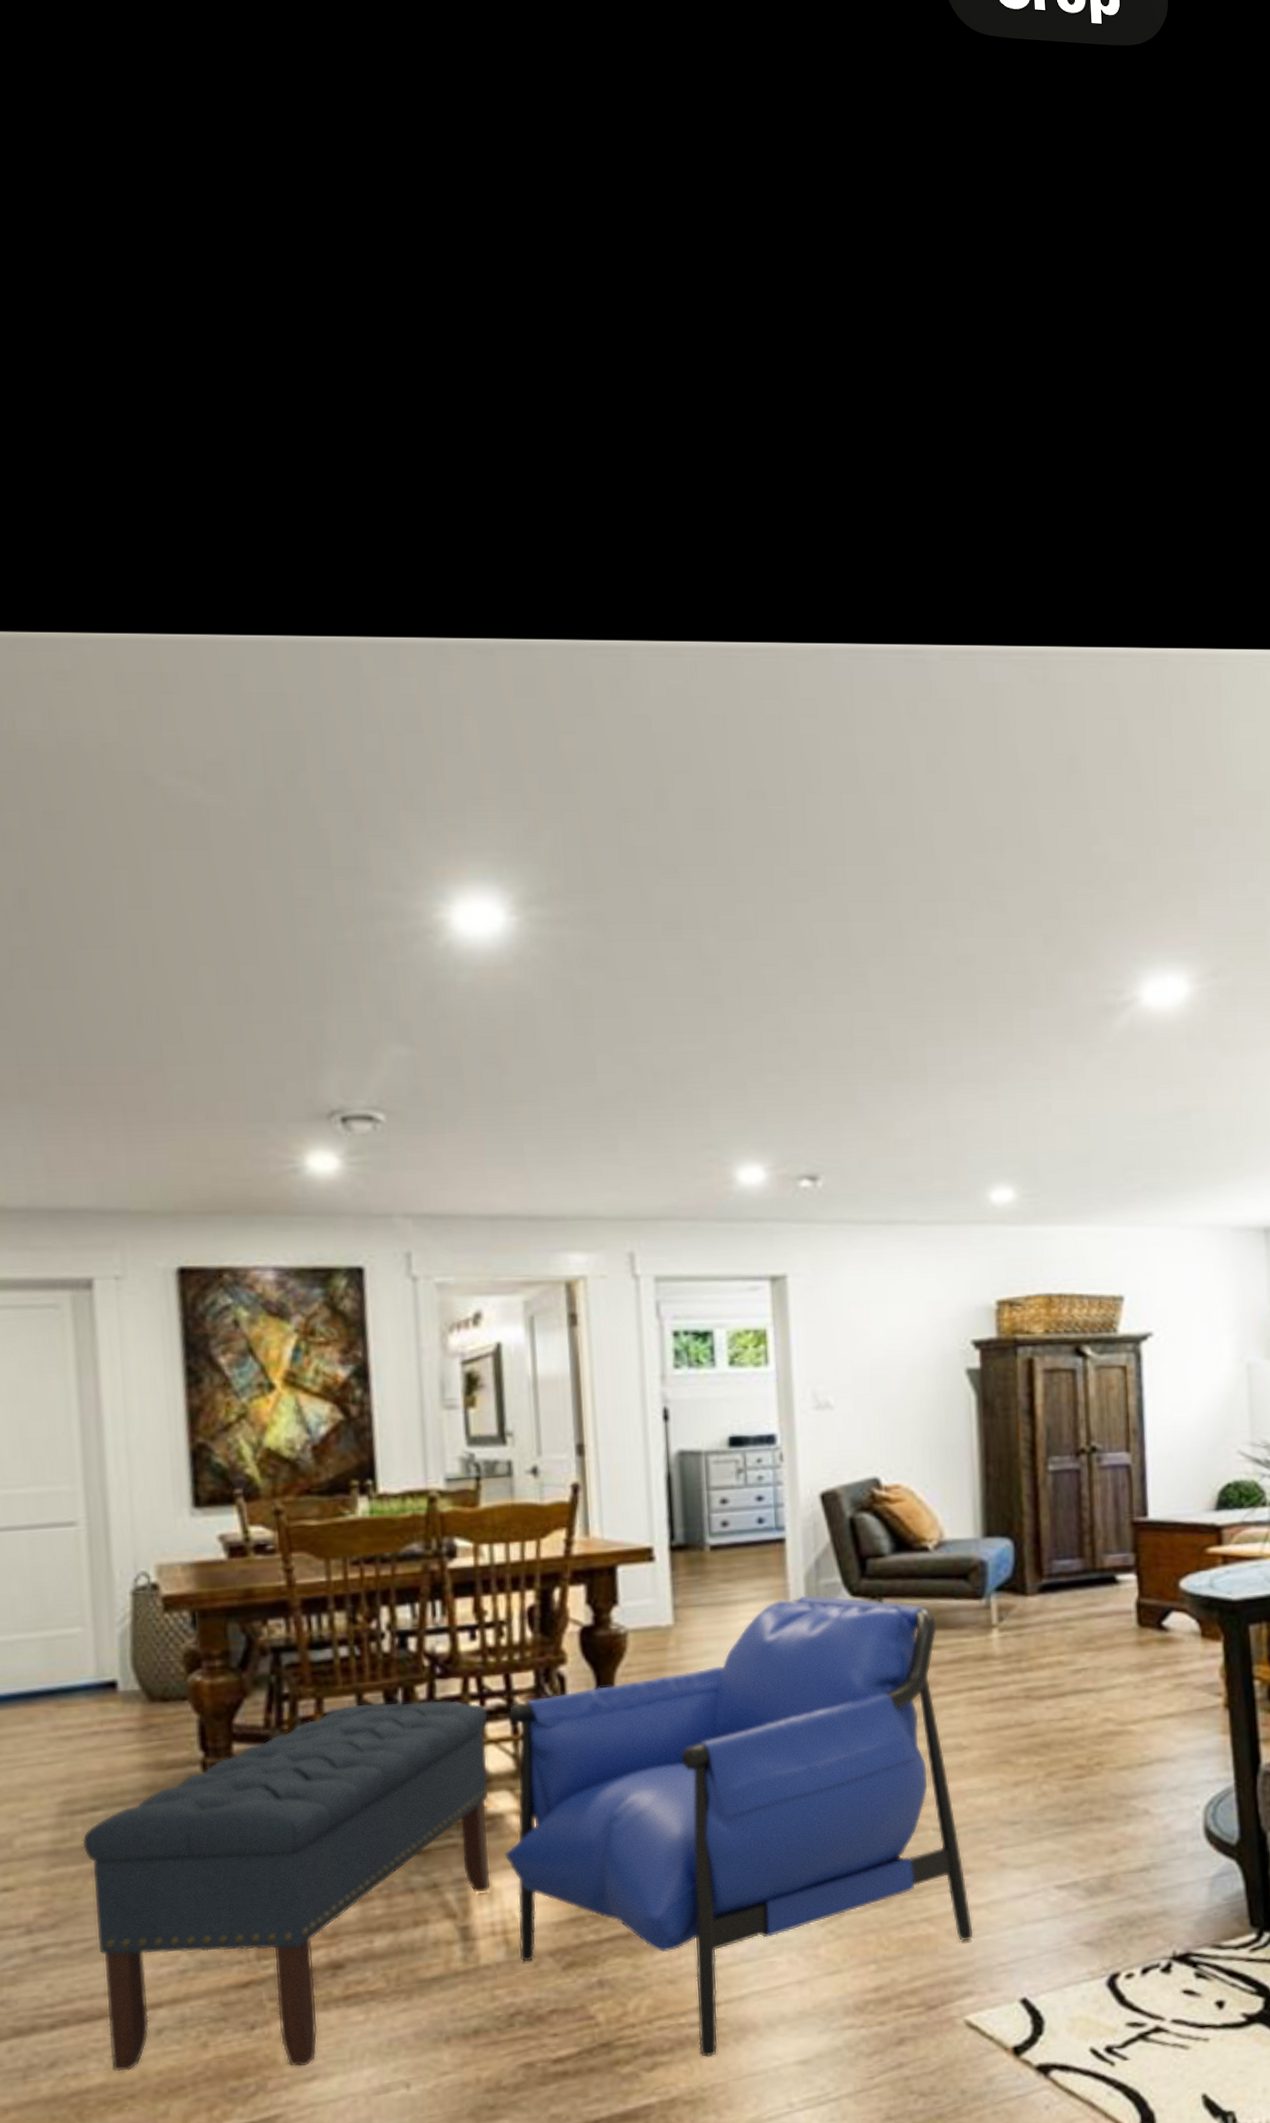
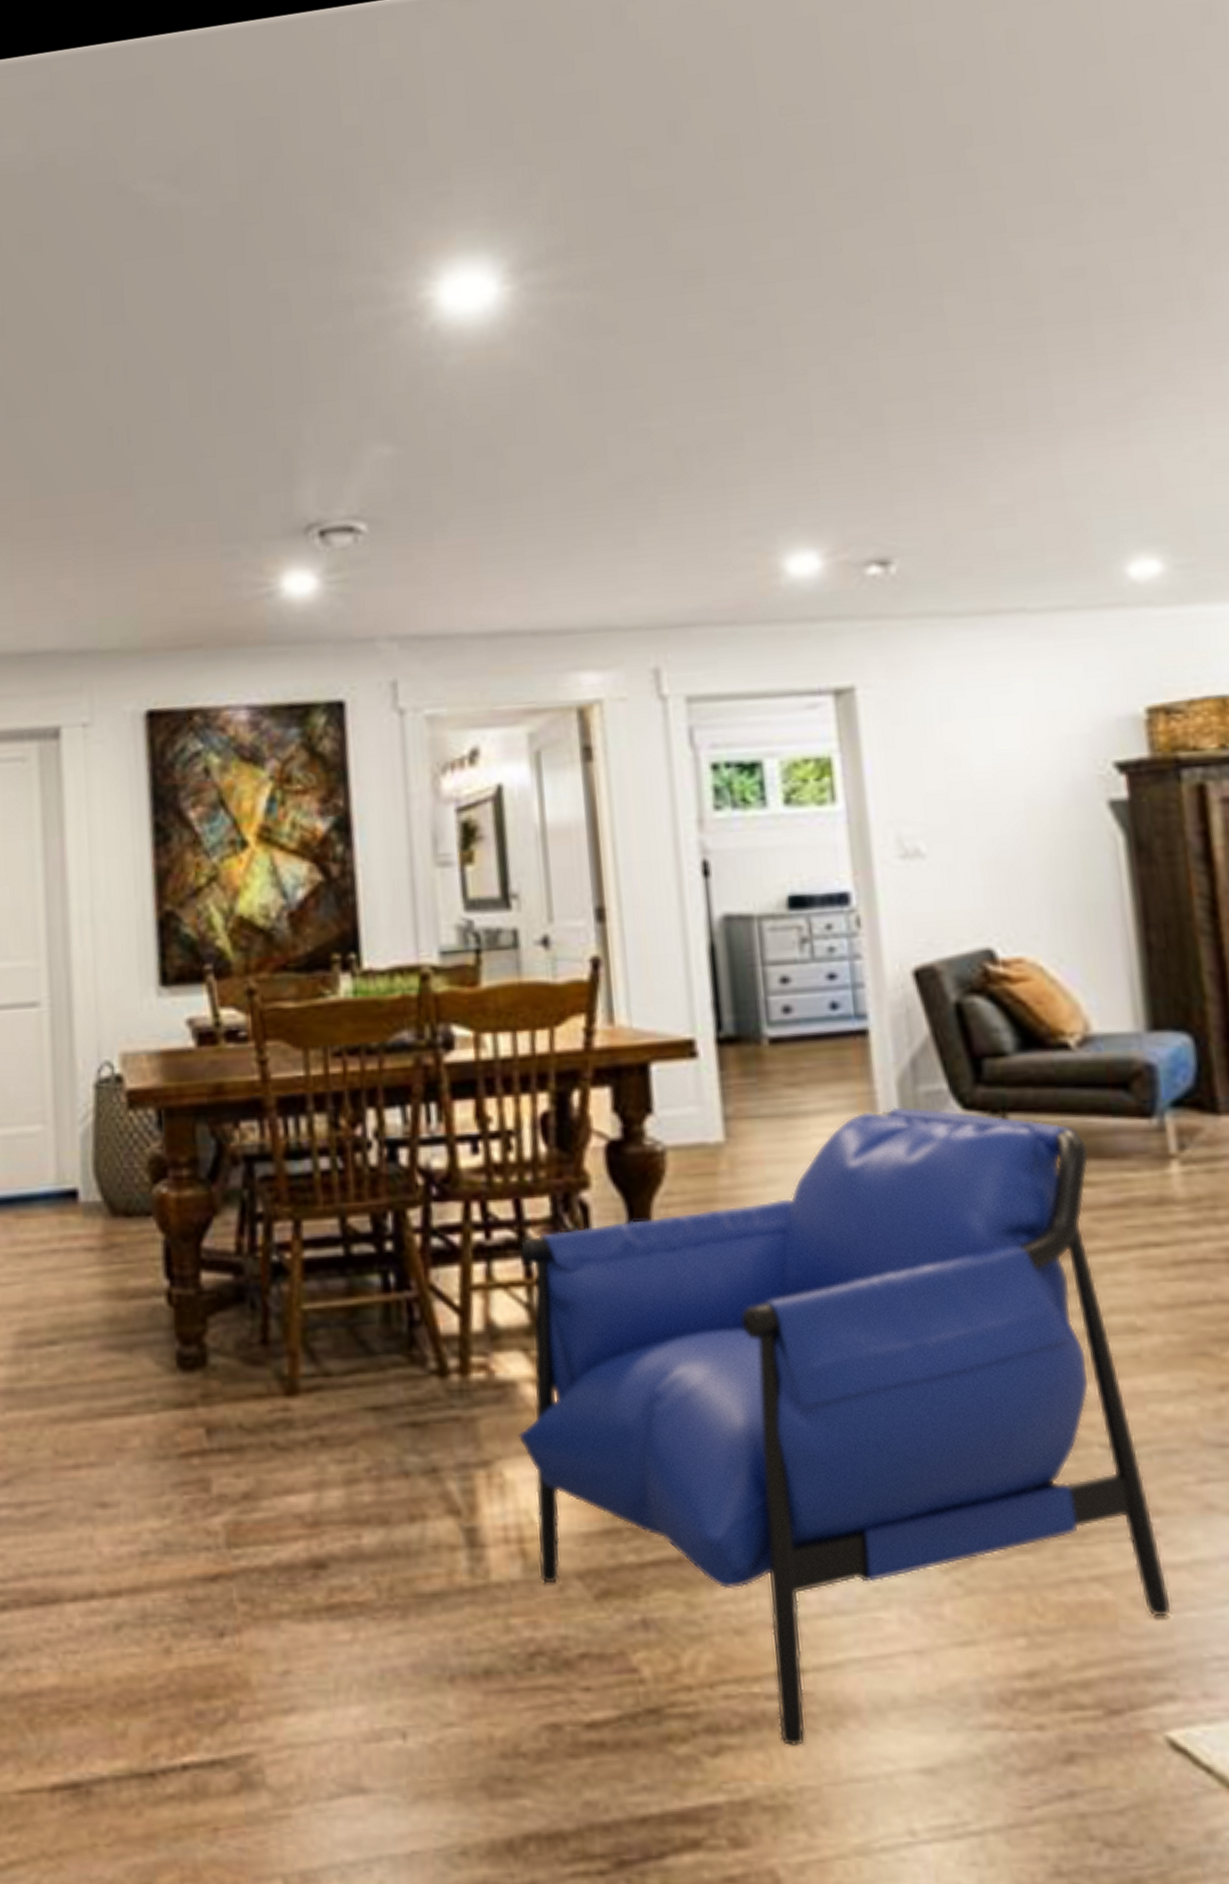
bench: present [82,1700,489,2072] -> none [38,1229,501,1693]

